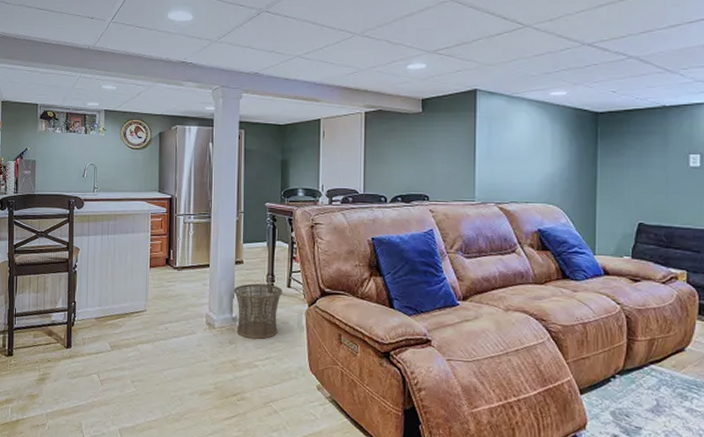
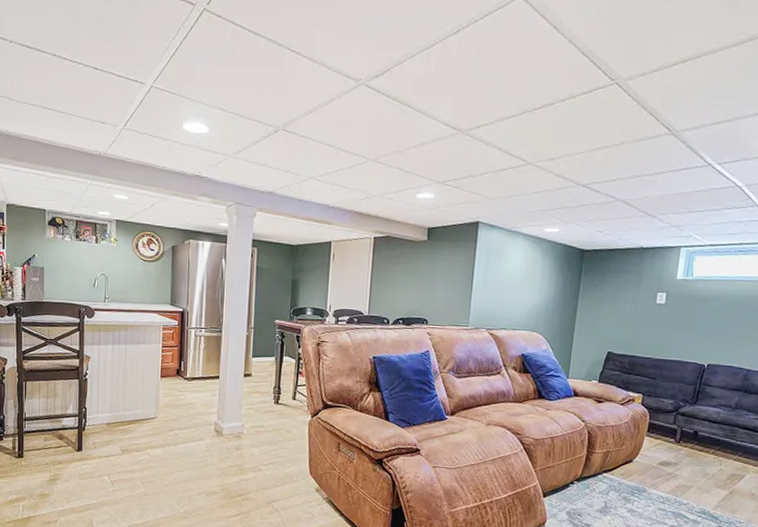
basket: present [233,283,283,340] -> none [241,395,288,446]

